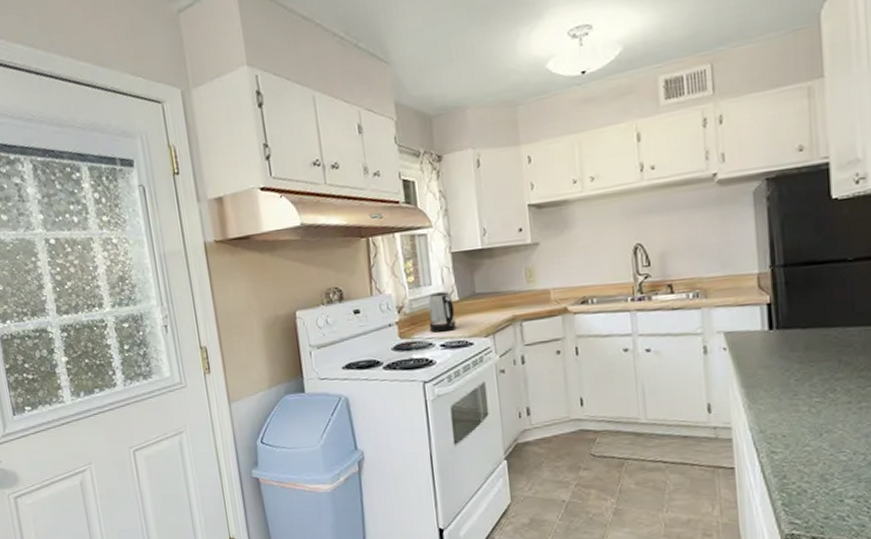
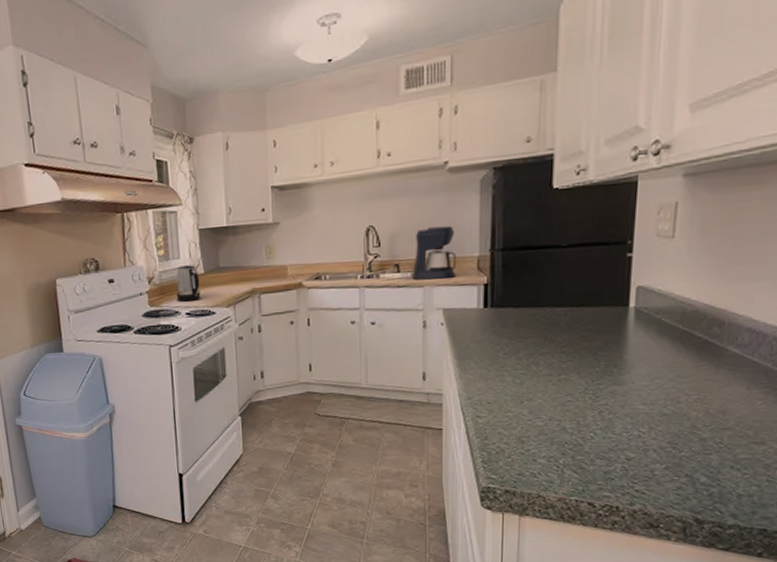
coffee maker: none [687,241,736,302] -> present [411,226,457,281]

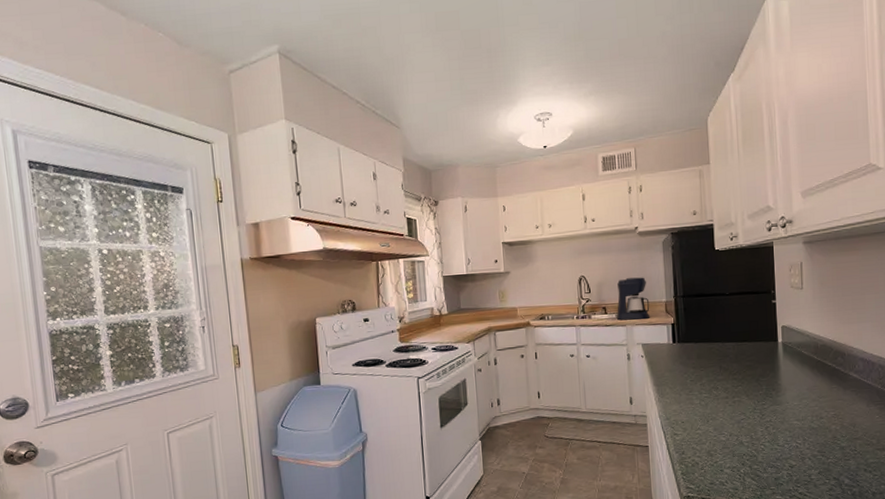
kettle: present [175,264,201,303] -> none [423,306,445,339]

